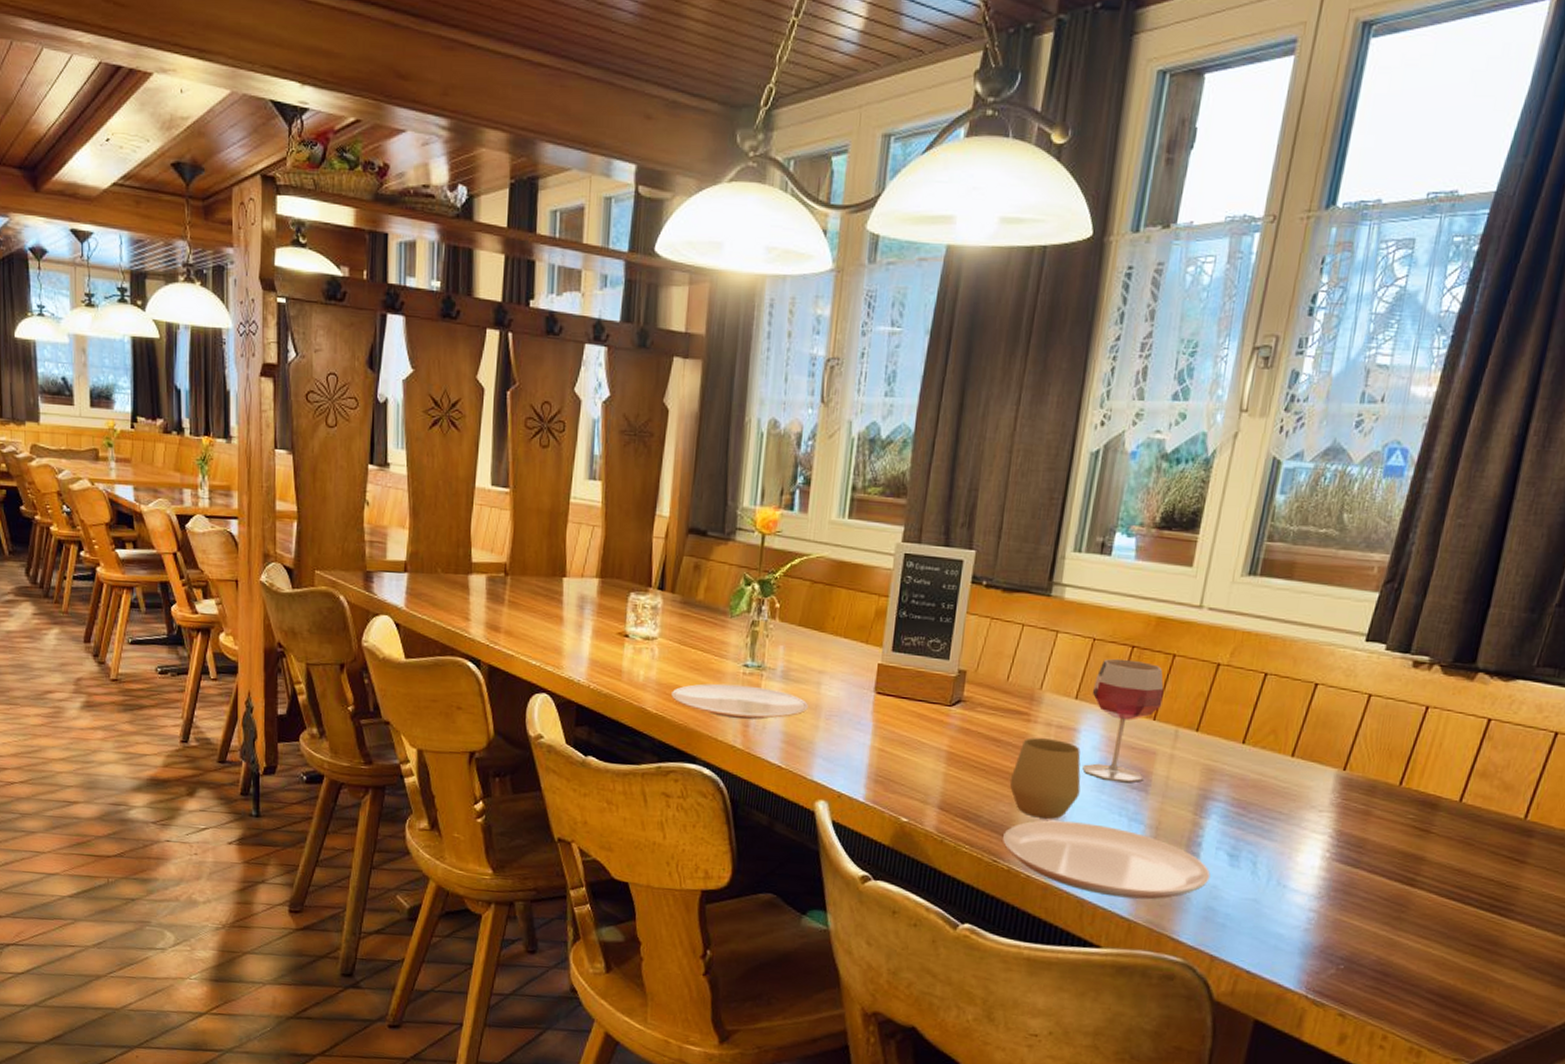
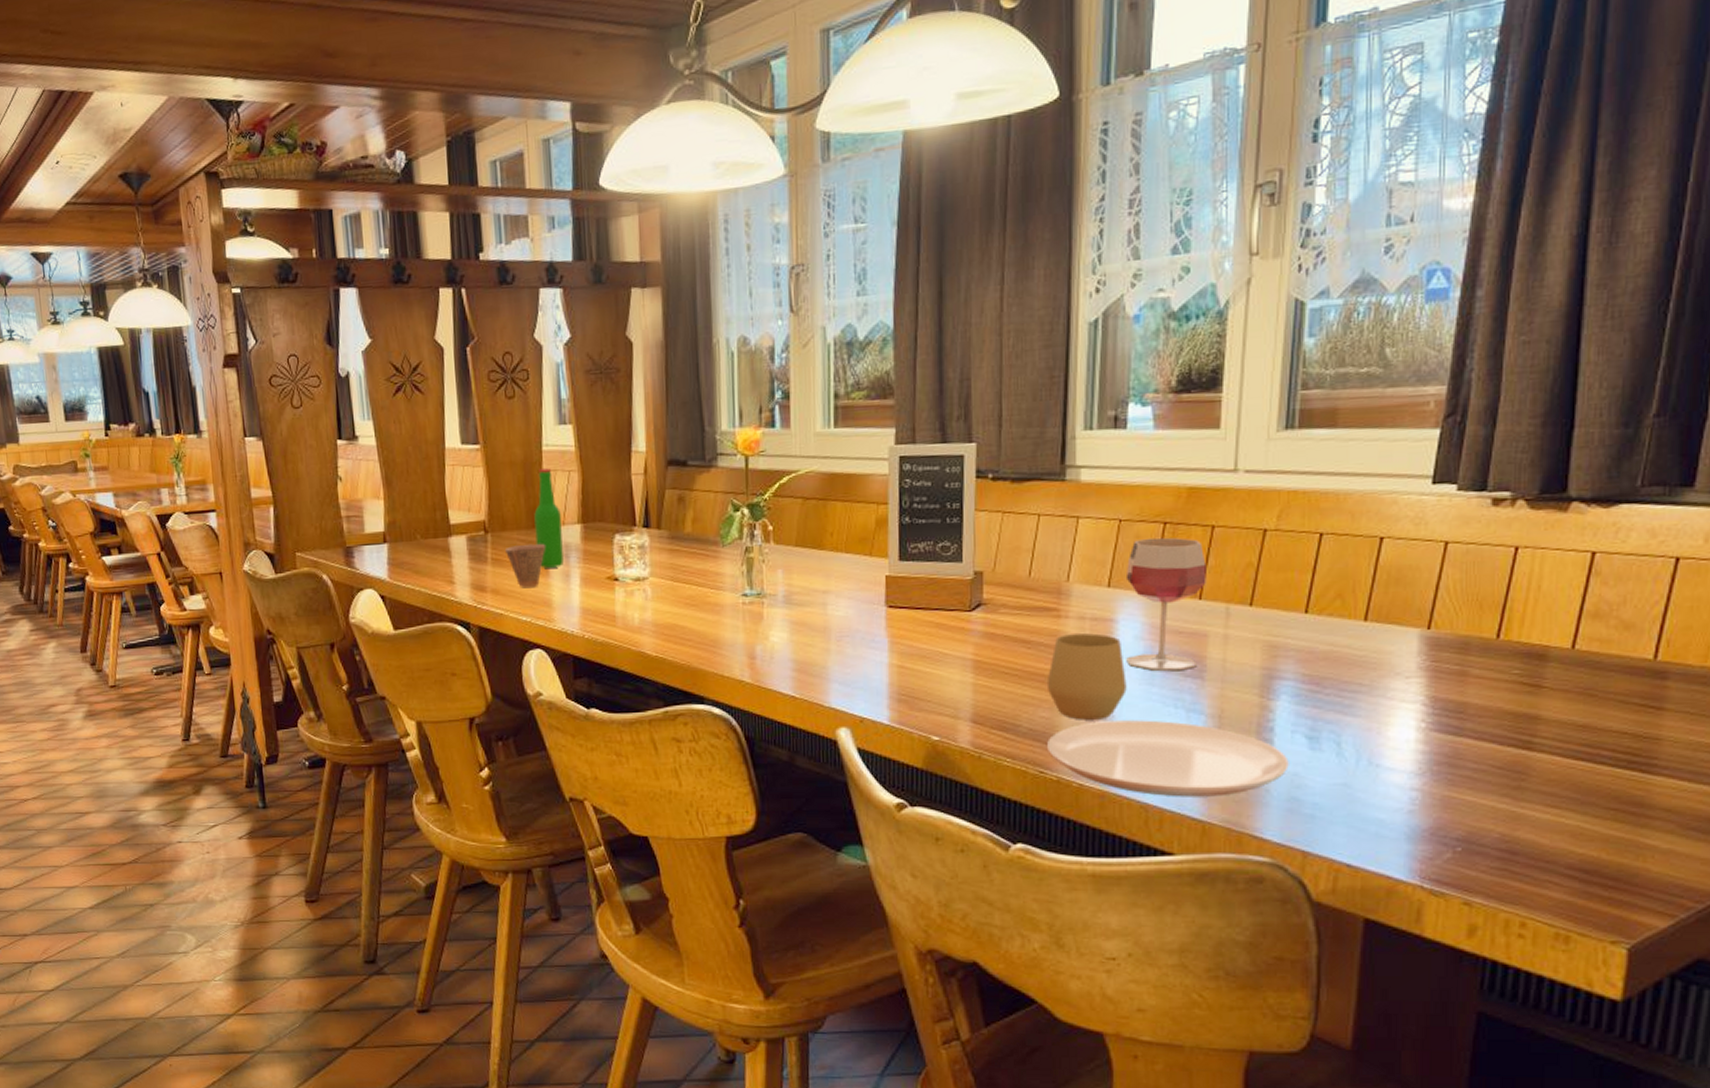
cup: none [522,591,562,634] -> present [504,543,545,589]
beer bottle: none [553,520,581,618] -> present [534,468,564,568]
plate: present [671,683,808,720] -> none [670,615,816,651]

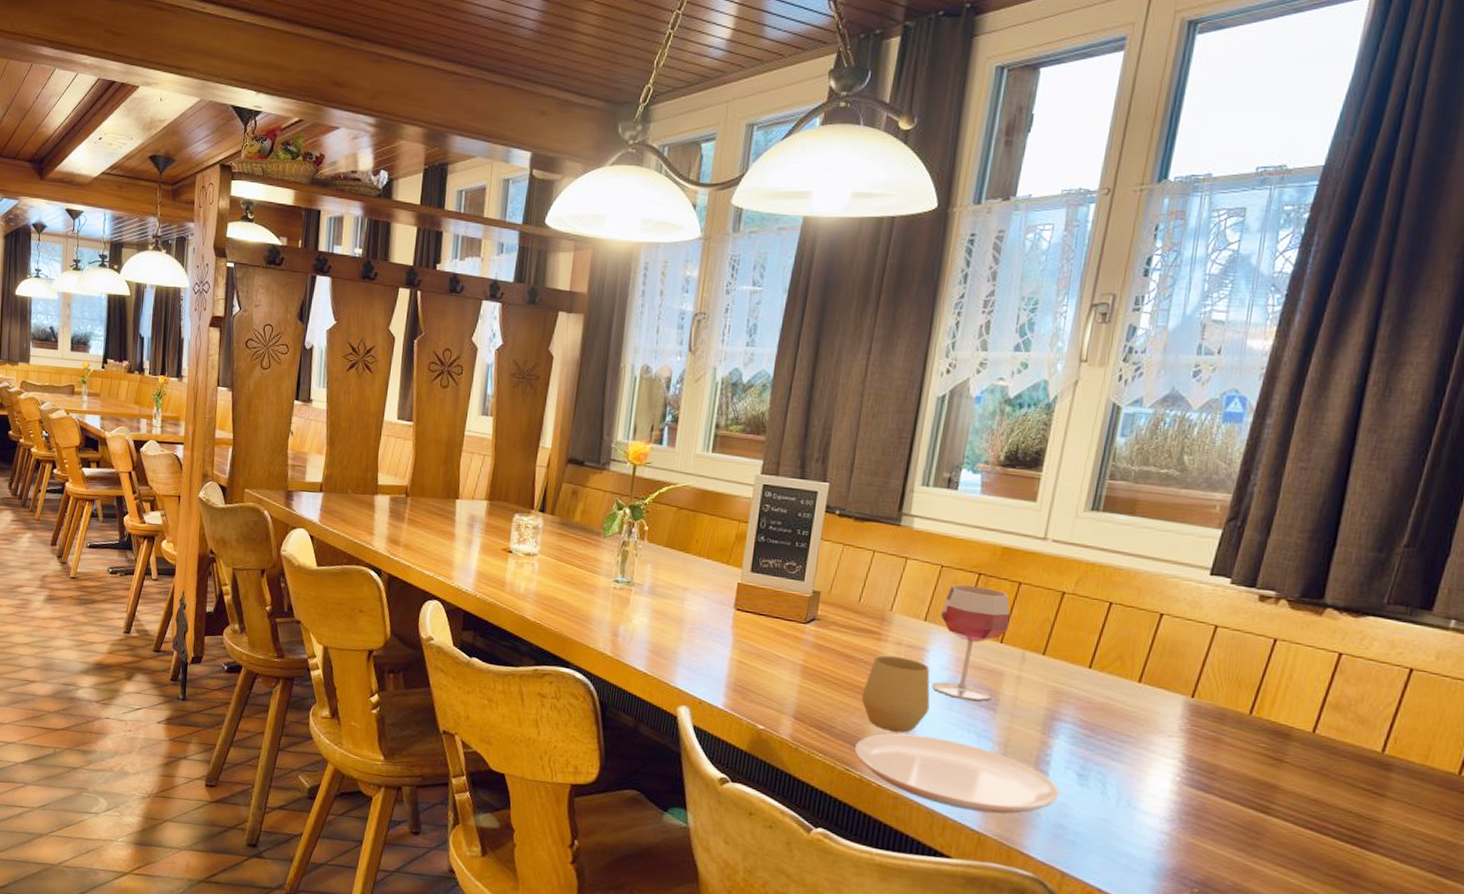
cup: present [504,543,545,589] -> none [420,510,455,549]
beer bottle: present [534,468,564,568] -> none [447,450,472,535]

